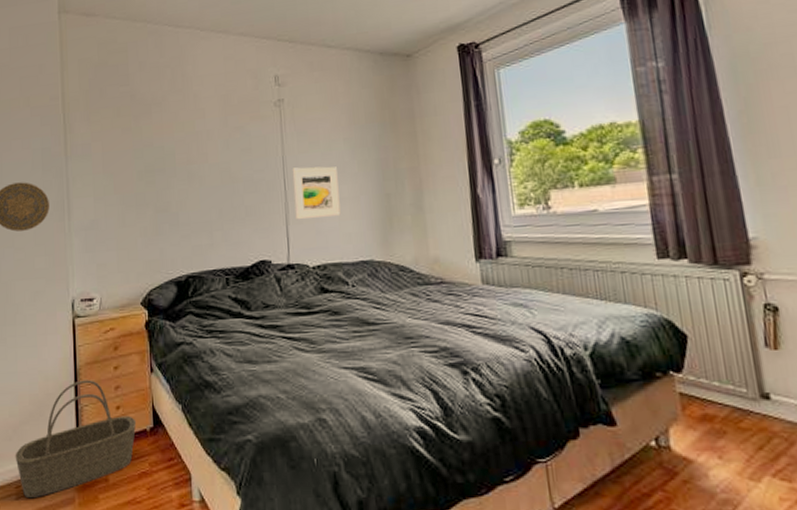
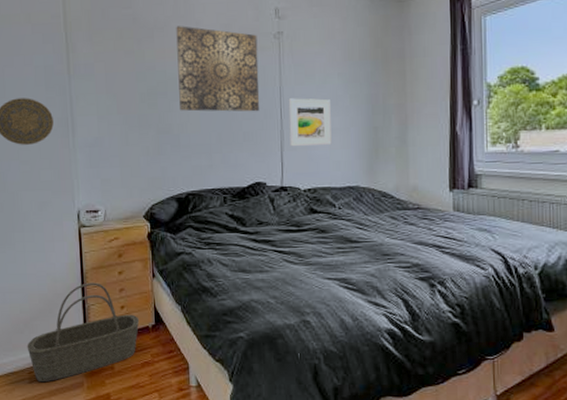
wall art: none [174,99,262,187] -> present [176,26,260,112]

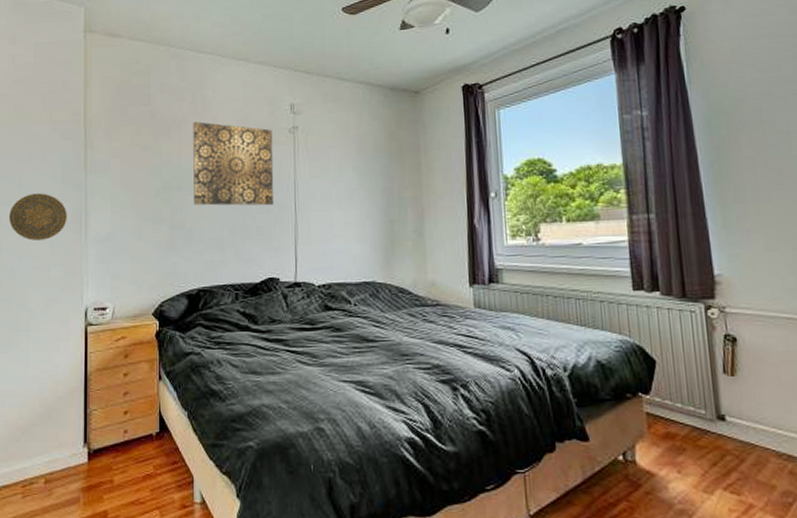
basket: present [27,282,140,383] -> none [22,385,143,498]
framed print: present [288,98,332,147] -> none [303,191,347,241]

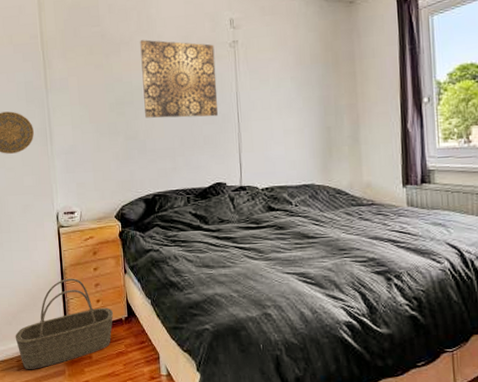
basket: none [22,385,143,498] -> present [15,278,114,370]

